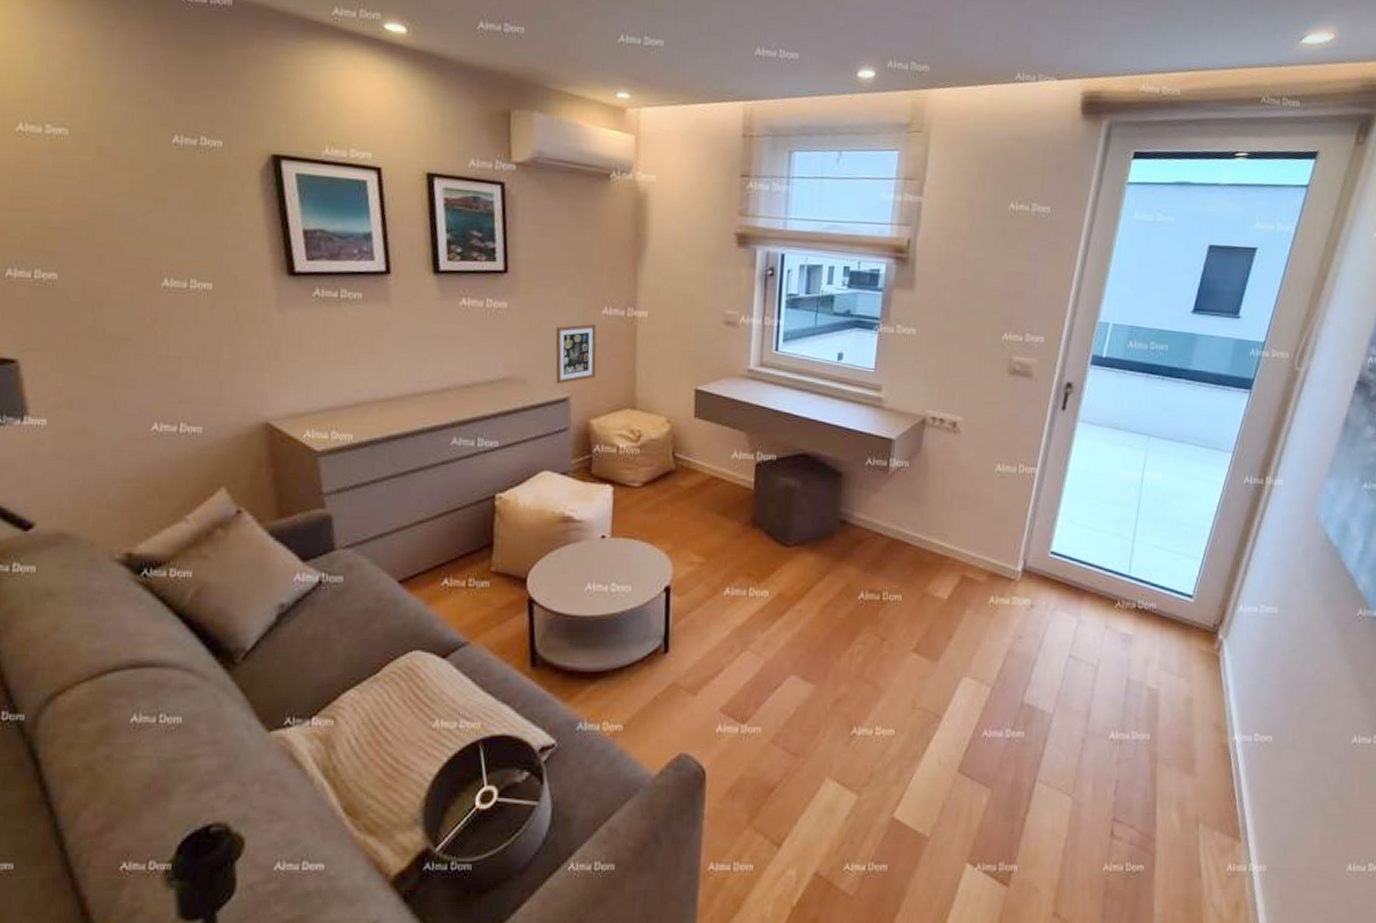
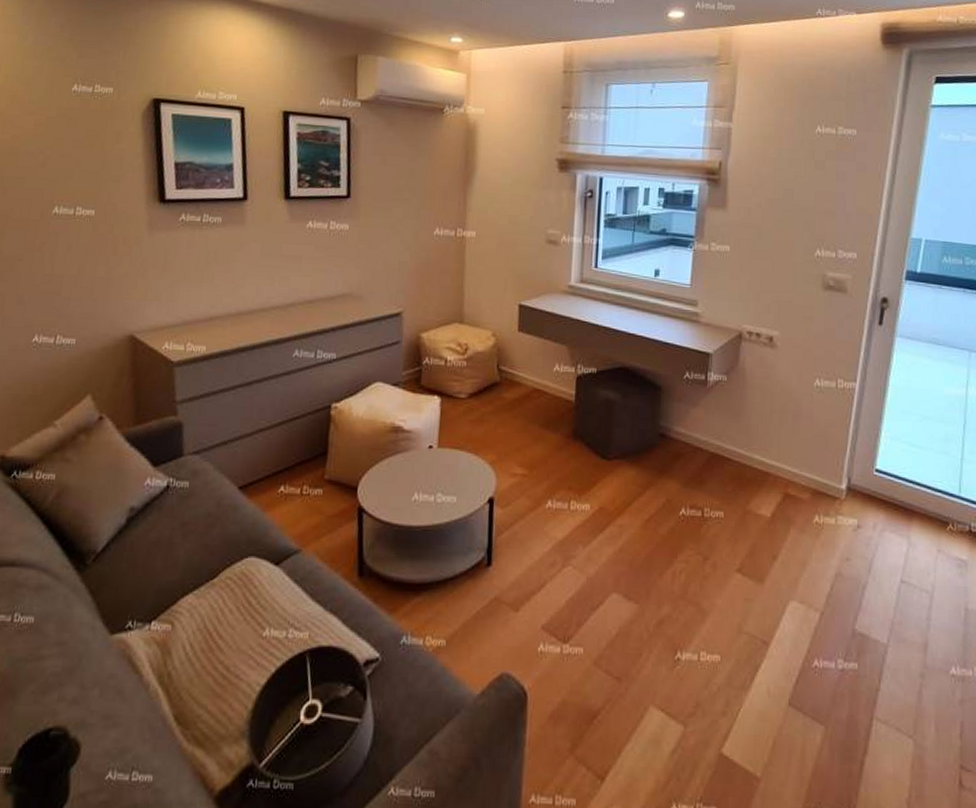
picture frame: present [555,324,597,384] -> none [390,244,429,300]

